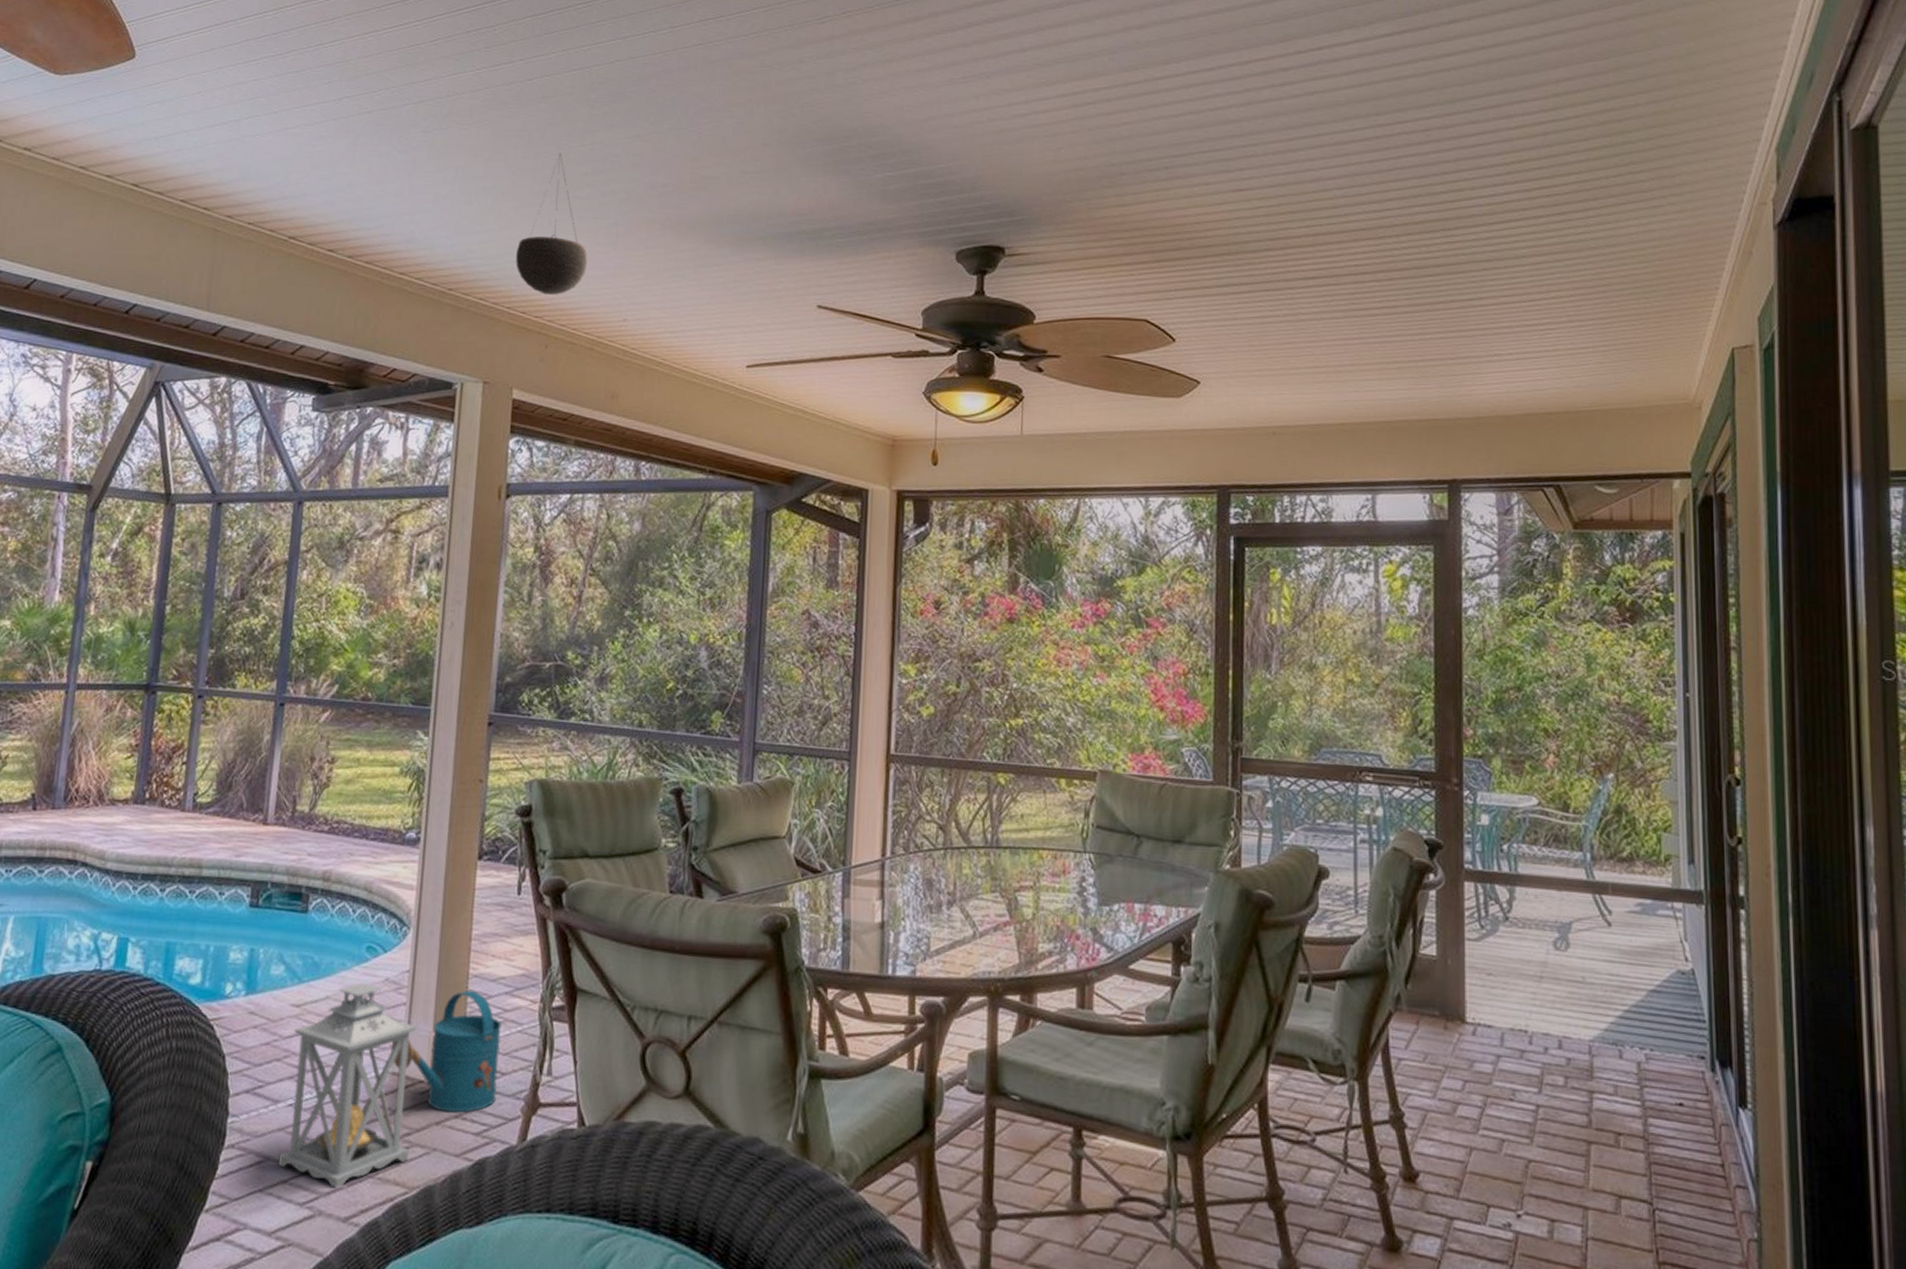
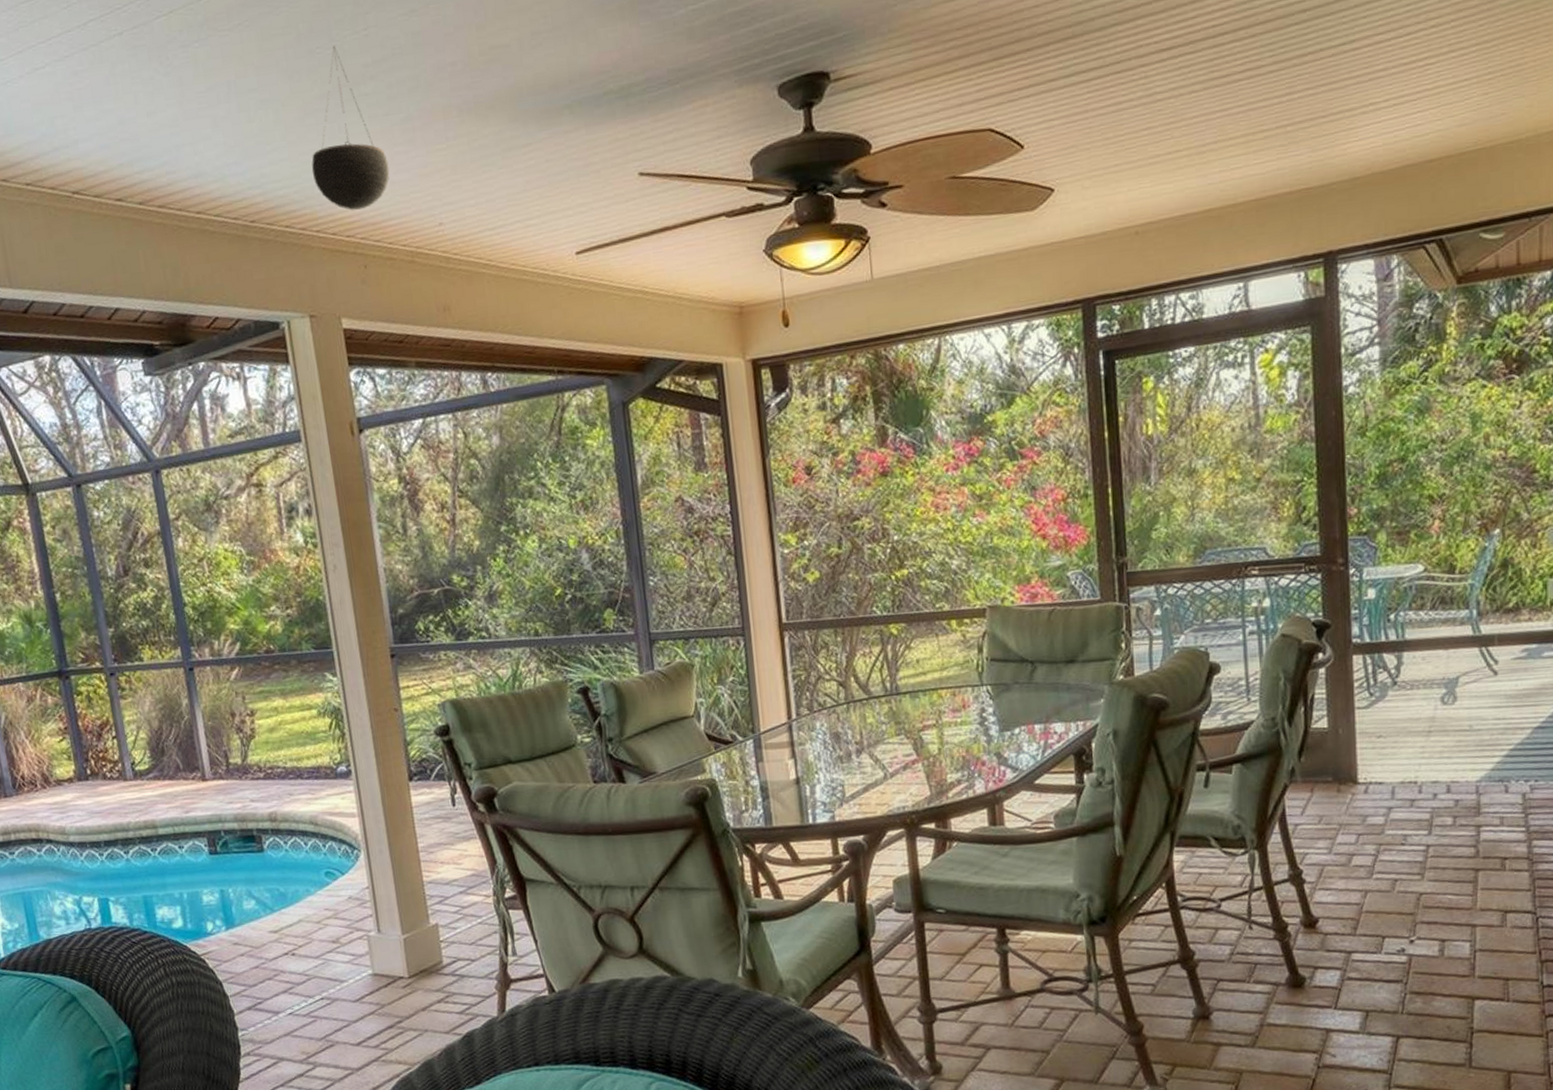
lantern: present [278,983,417,1188] -> none [277,903,405,1074]
watering can: present [391,990,502,1113] -> none [367,894,471,999]

